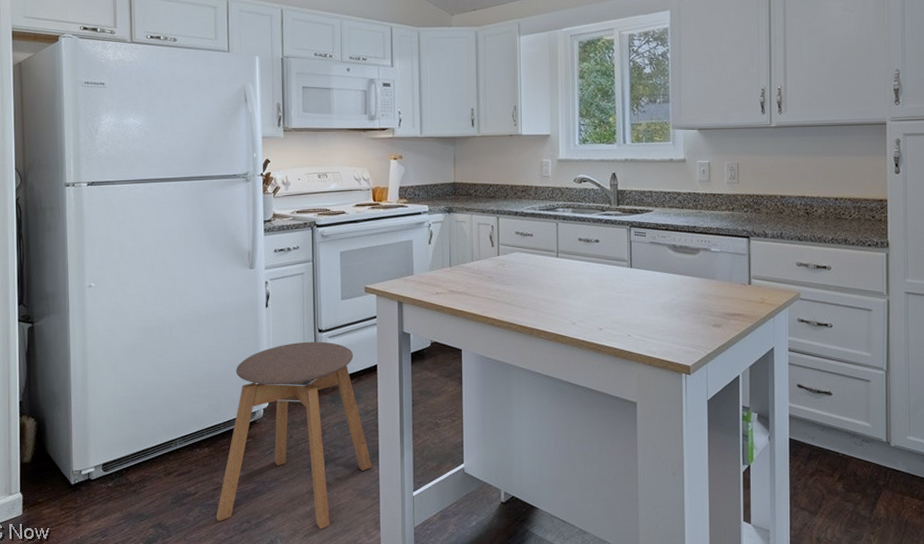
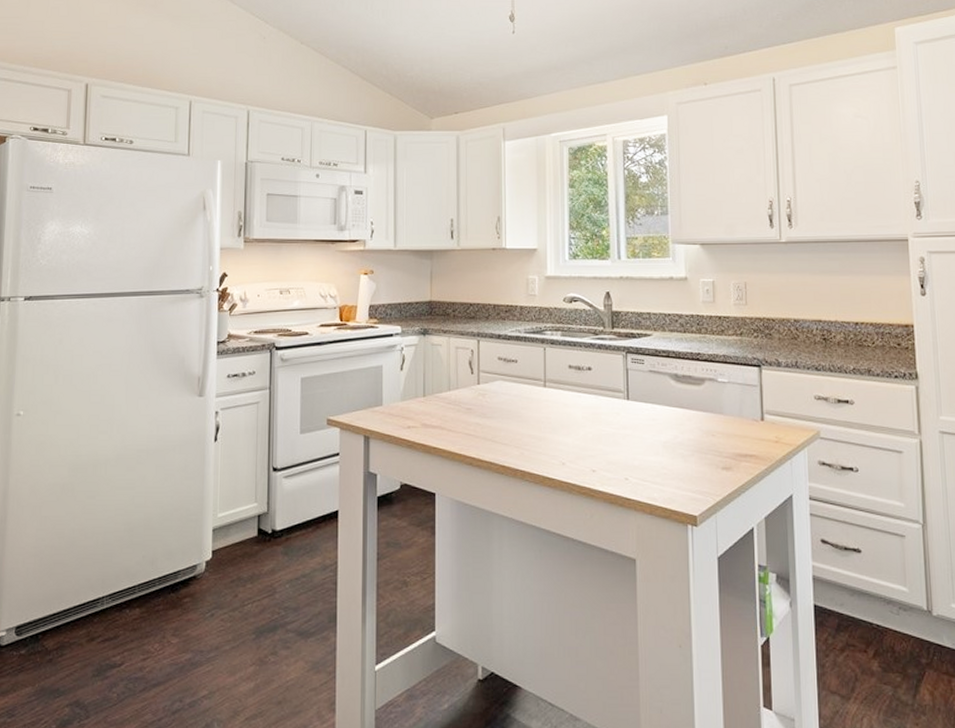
stool: present [216,341,372,529] -> none [143,482,329,711]

